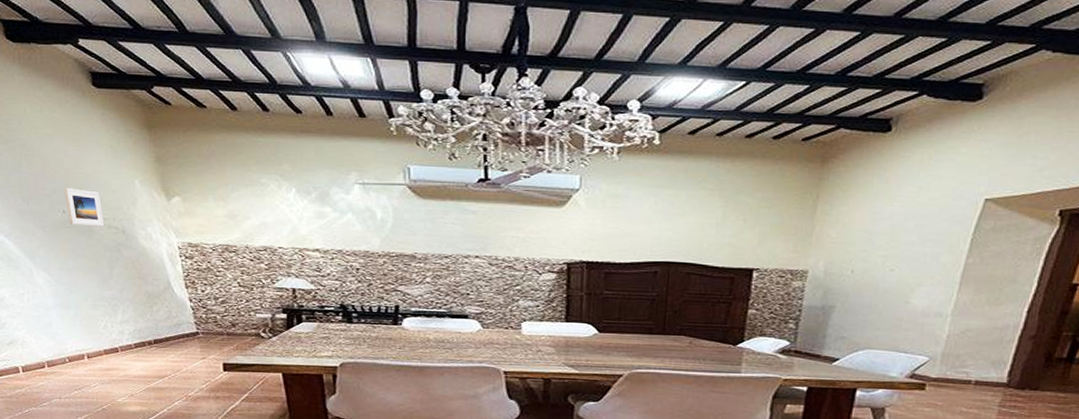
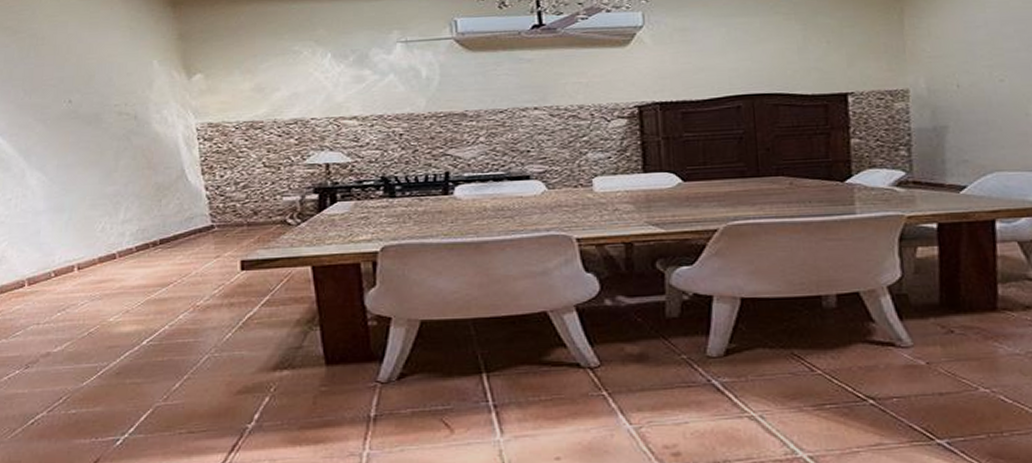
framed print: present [64,188,104,227] -> none [73,75,114,115]

